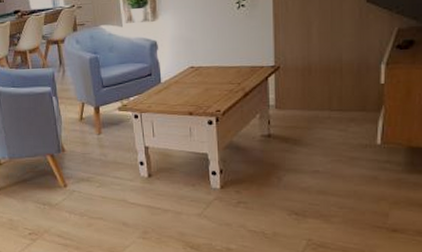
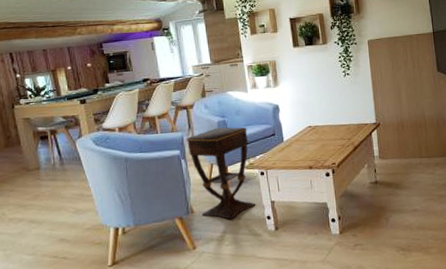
side table: none [57,64,128,161] -> present [186,127,256,219]

